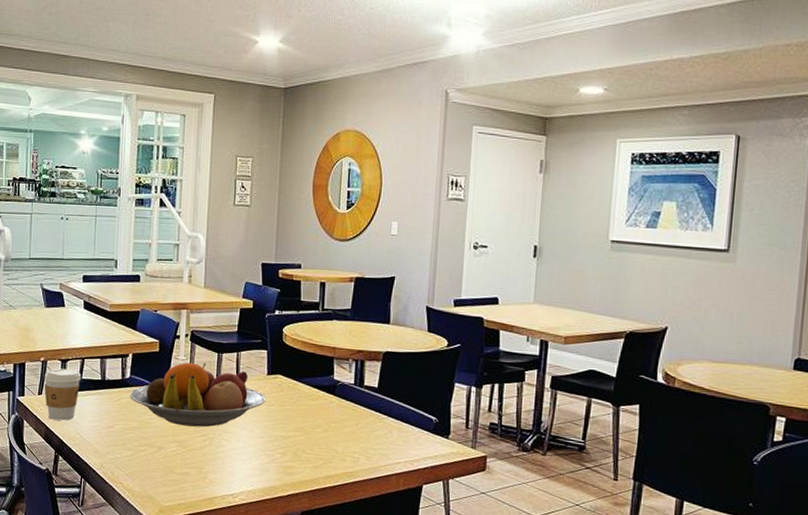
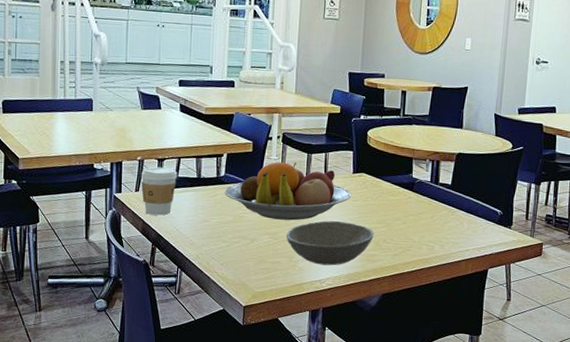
soup bowl: none [195,427,292,478] -> present [286,220,374,266]

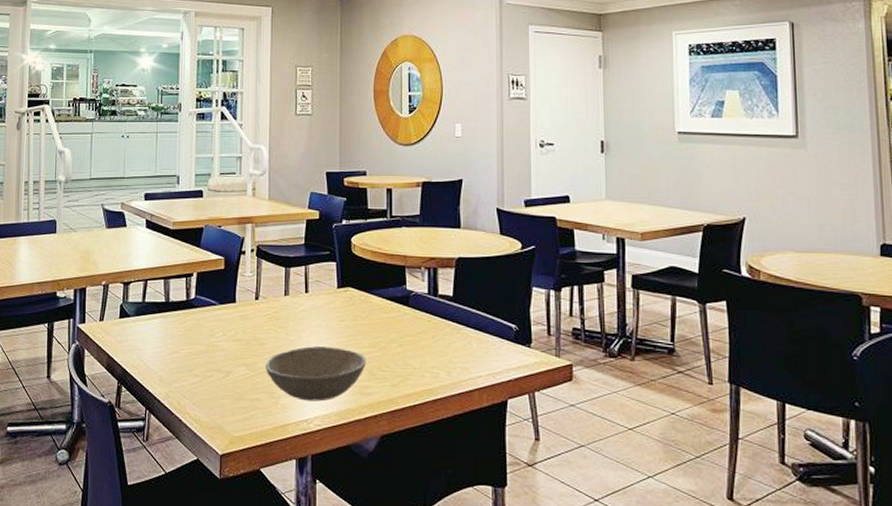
coffee cup: present [141,166,178,216] -> none [106,291,145,348]
fruit bowl: present [224,162,352,221] -> none [195,278,338,348]

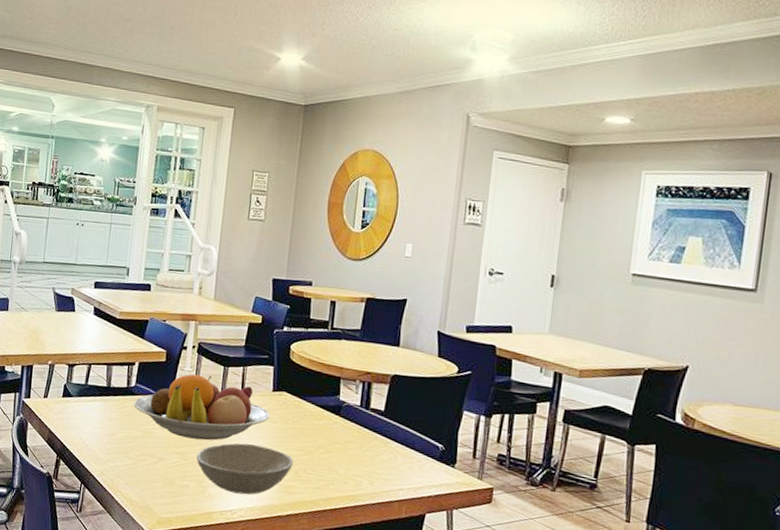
fruit bowl: none [195,278,338,348] -> present [134,374,270,441]

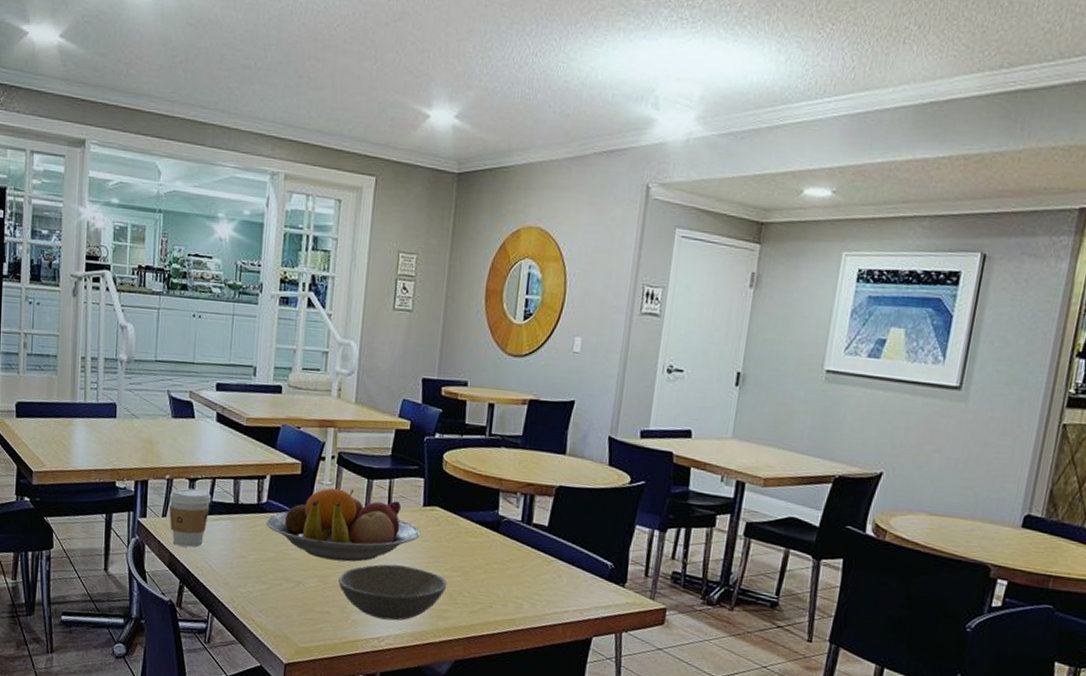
coffee cup: none [50,372,88,425] -> present [169,487,212,547]

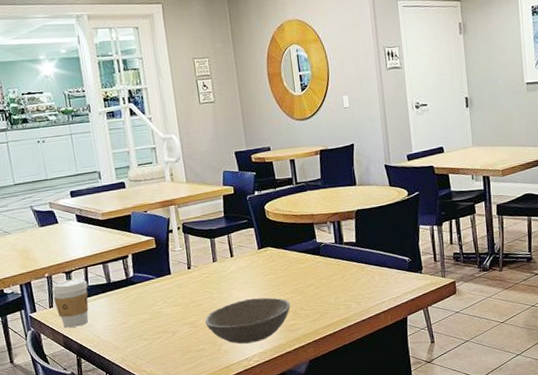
fruit bowl: present [266,488,421,562] -> none [136,249,261,309]

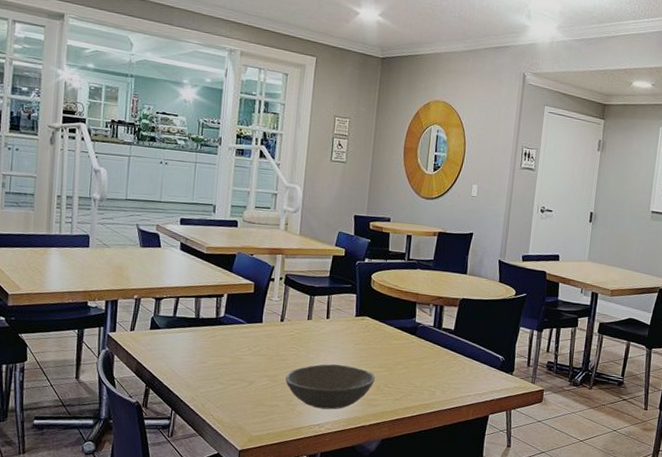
coffee cup: present [52,279,89,328] -> none [137,305,176,356]

